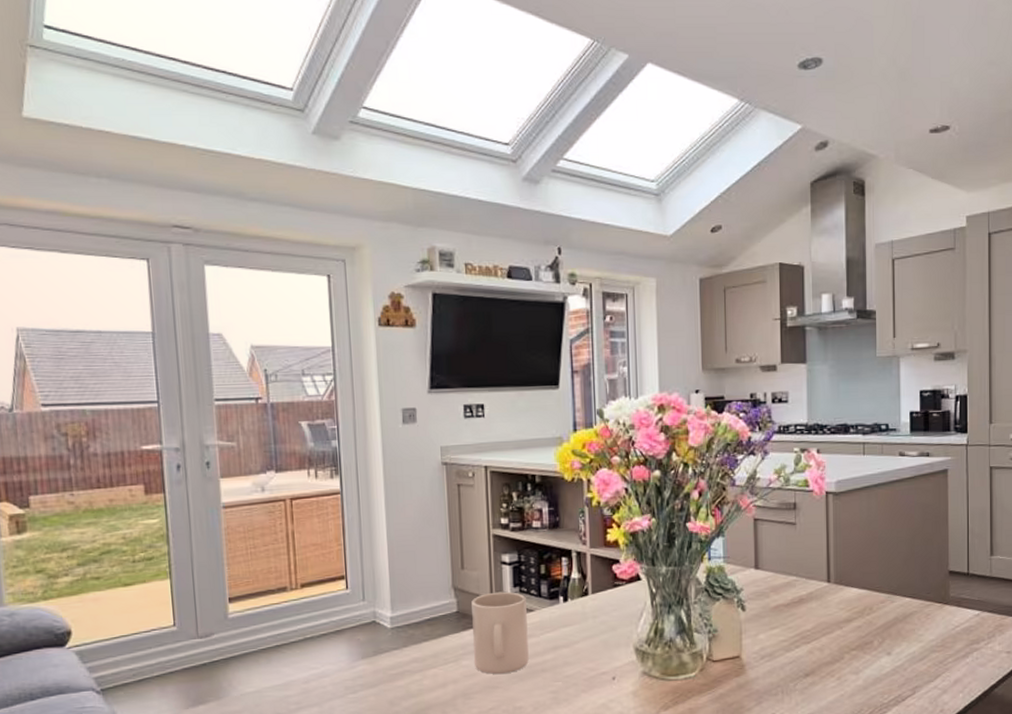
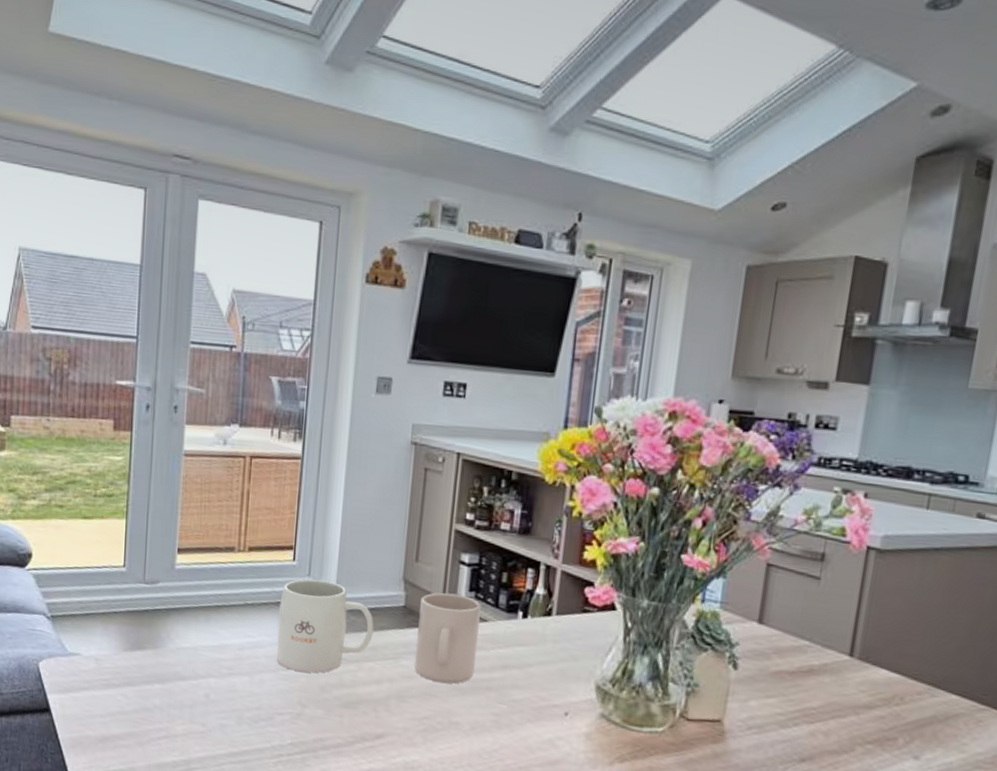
mug: none [338,601,433,692] -> present [276,579,374,673]

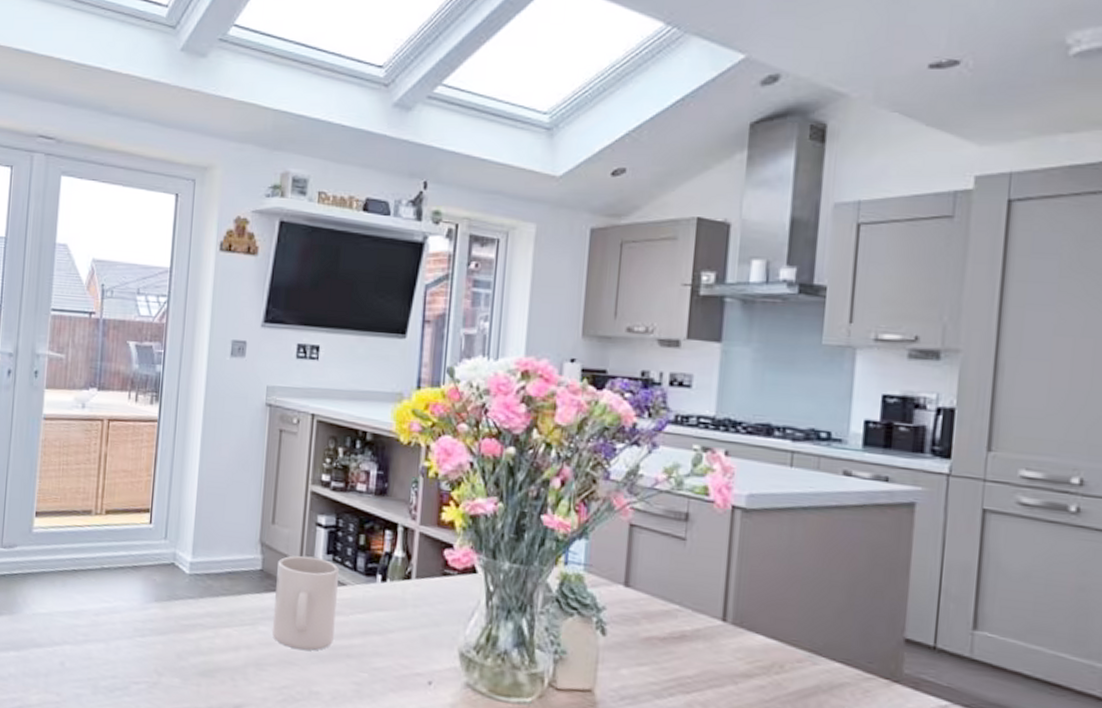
mug: present [276,579,374,673] -> none [132,542,231,640]

